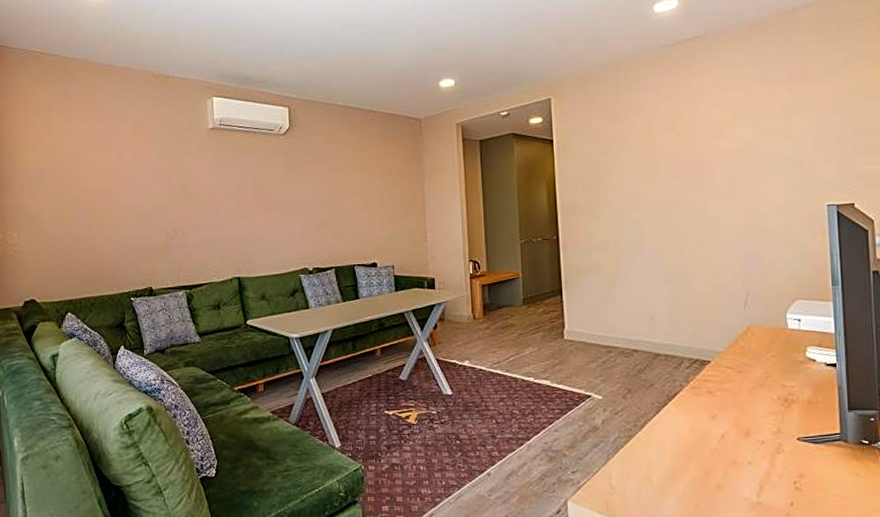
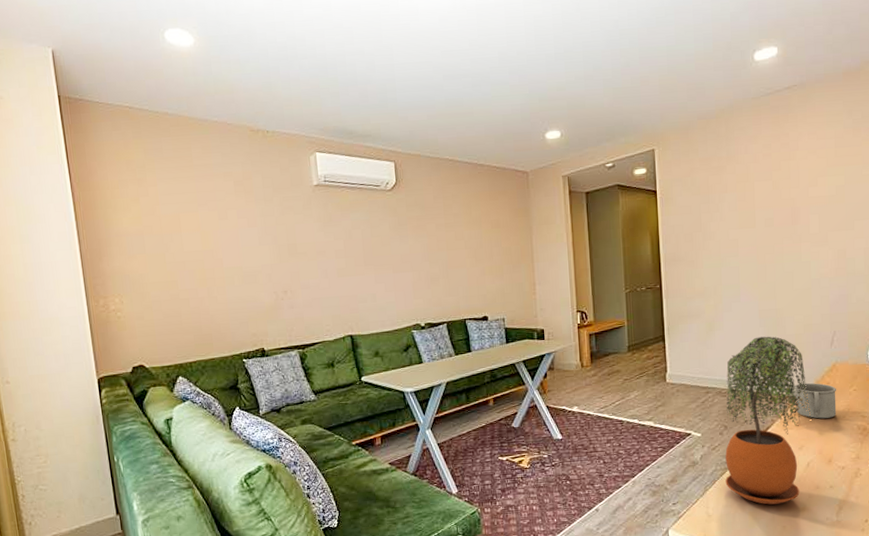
potted plant: none [629,294,725,479] -> present [725,336,812,505]
mug: none [705,346,753,386] -> present [794,382,837,419]

